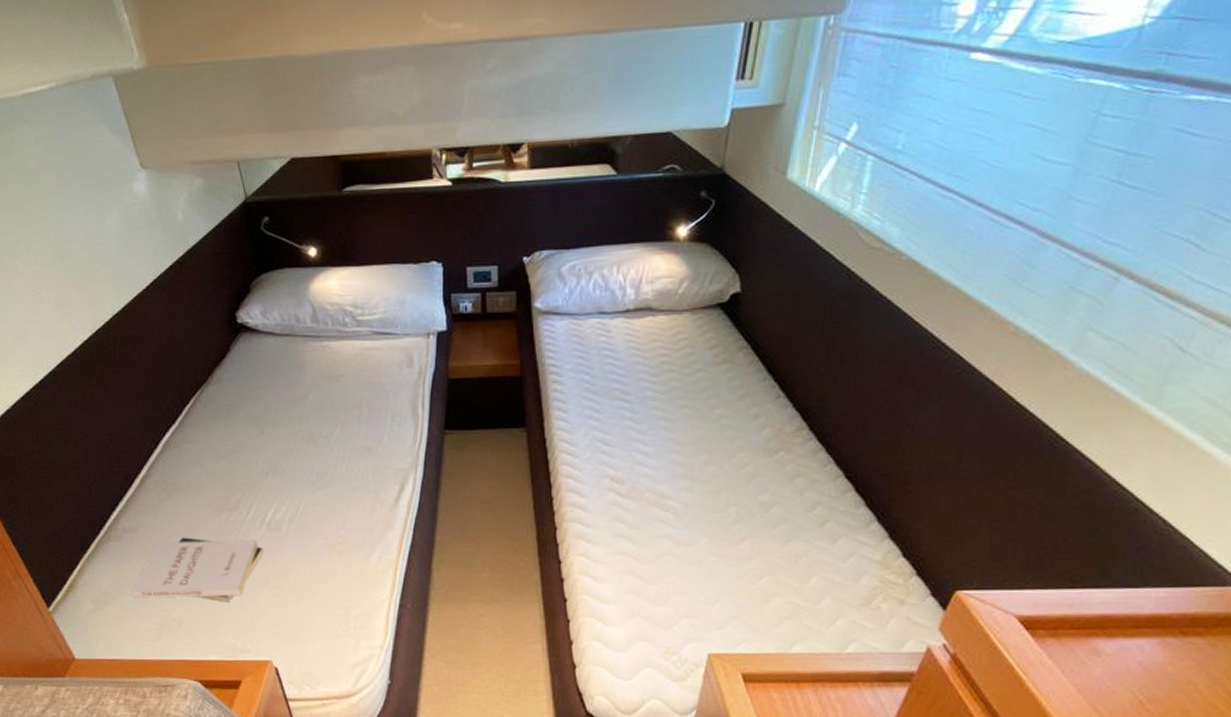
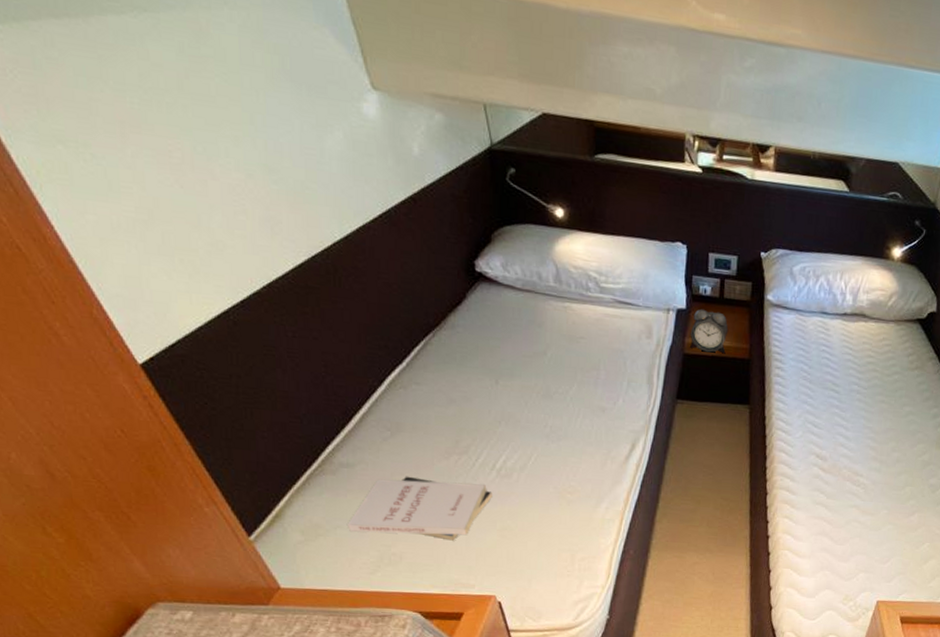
alarm clock: none [453,328,495,374] -> present [690,308,729,354]

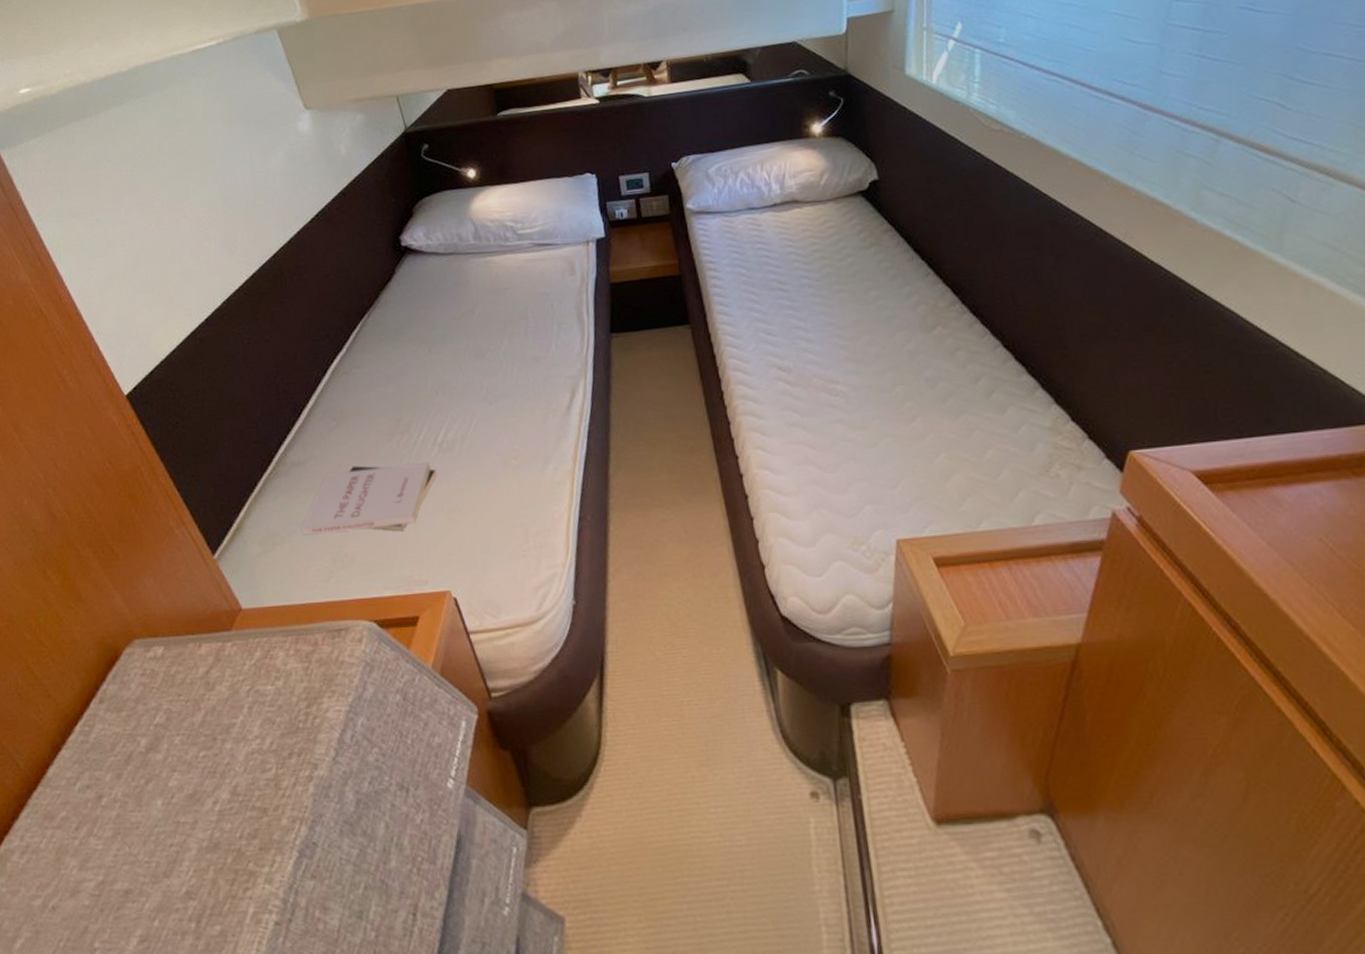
alarm clock: present [690,308,729,354] -> none [613,232,654,277]

